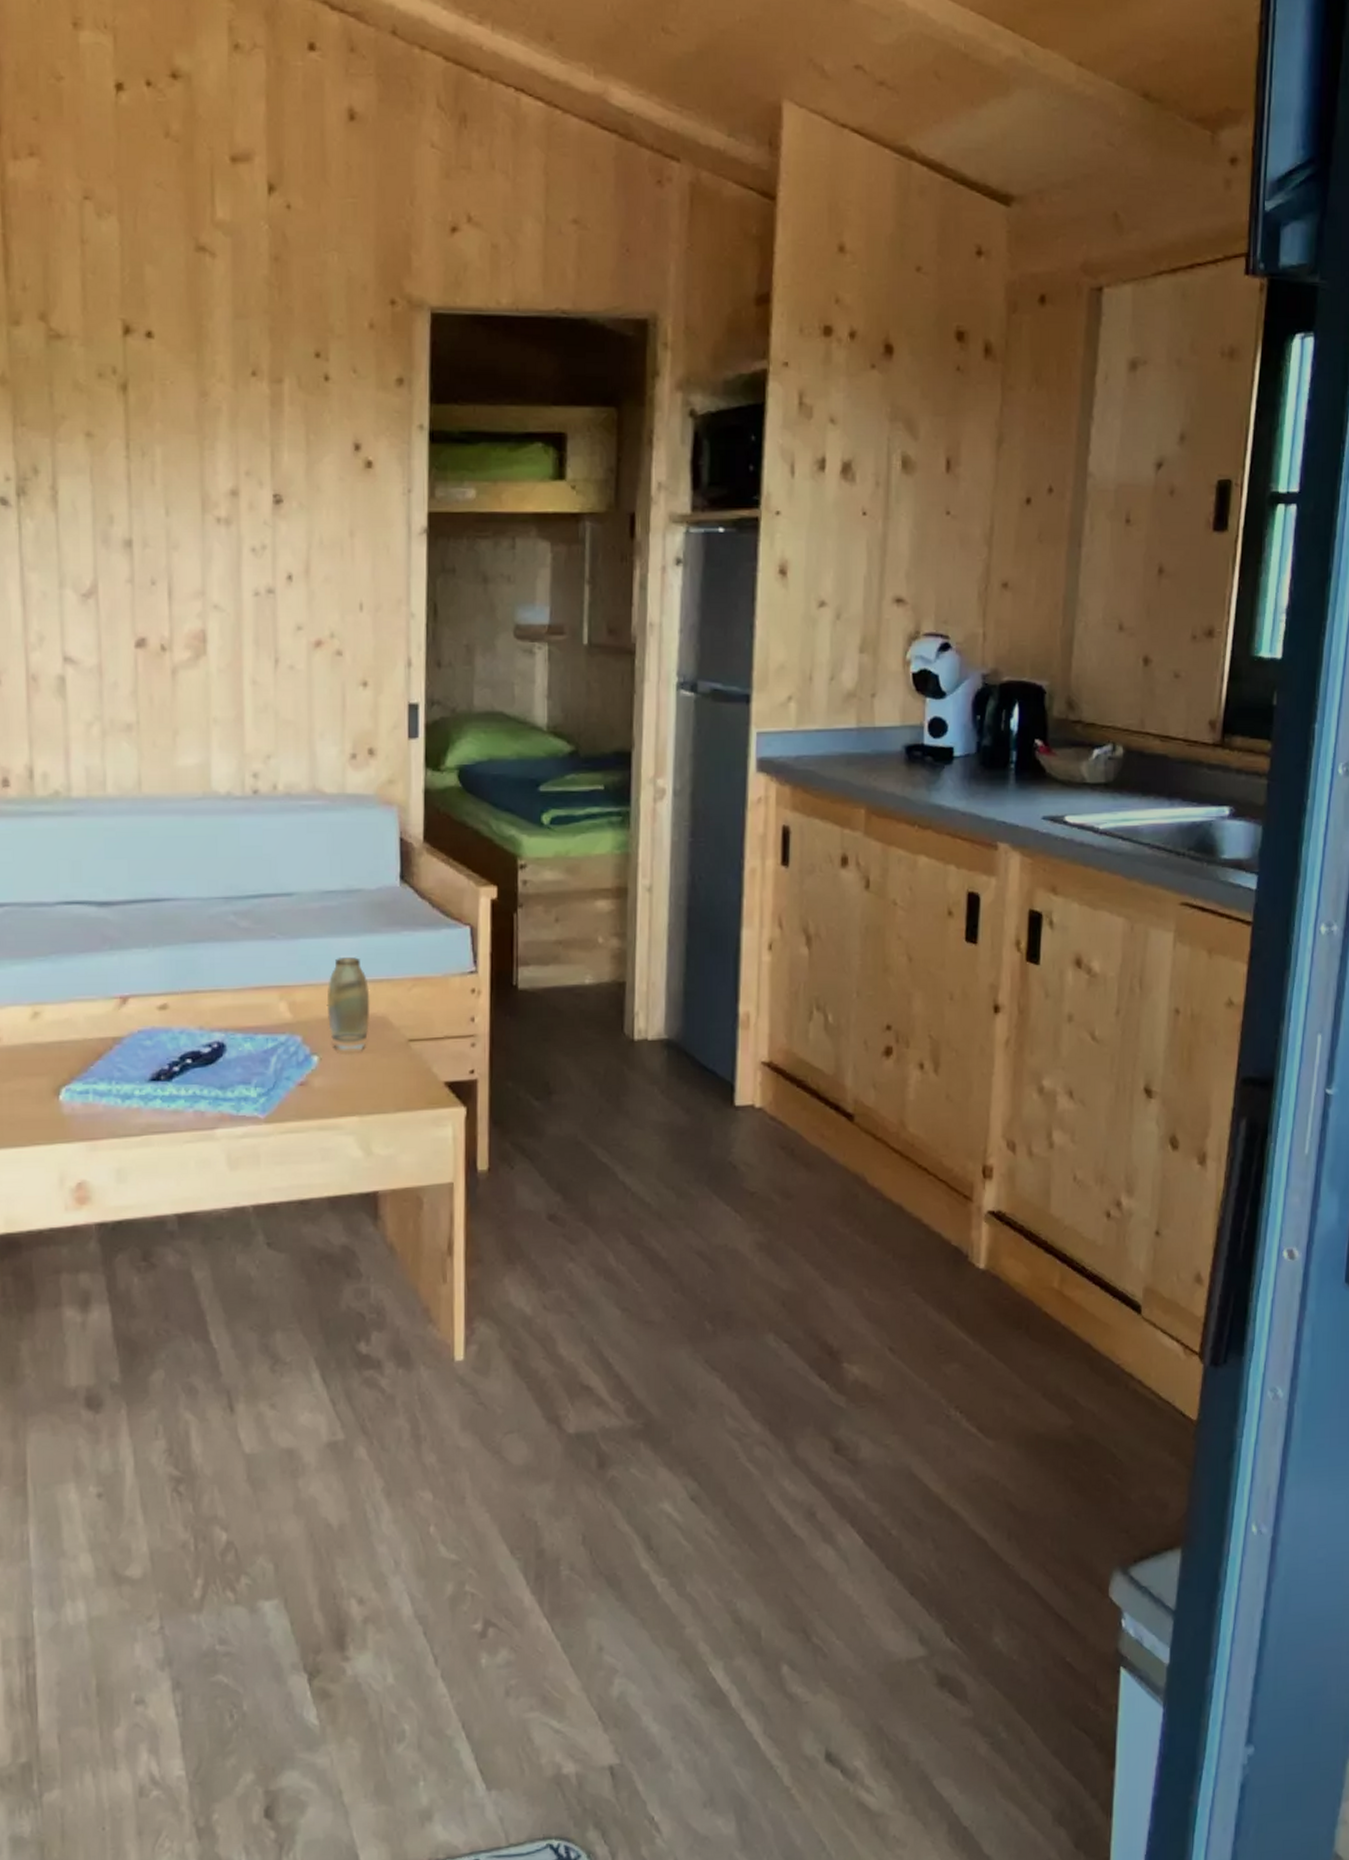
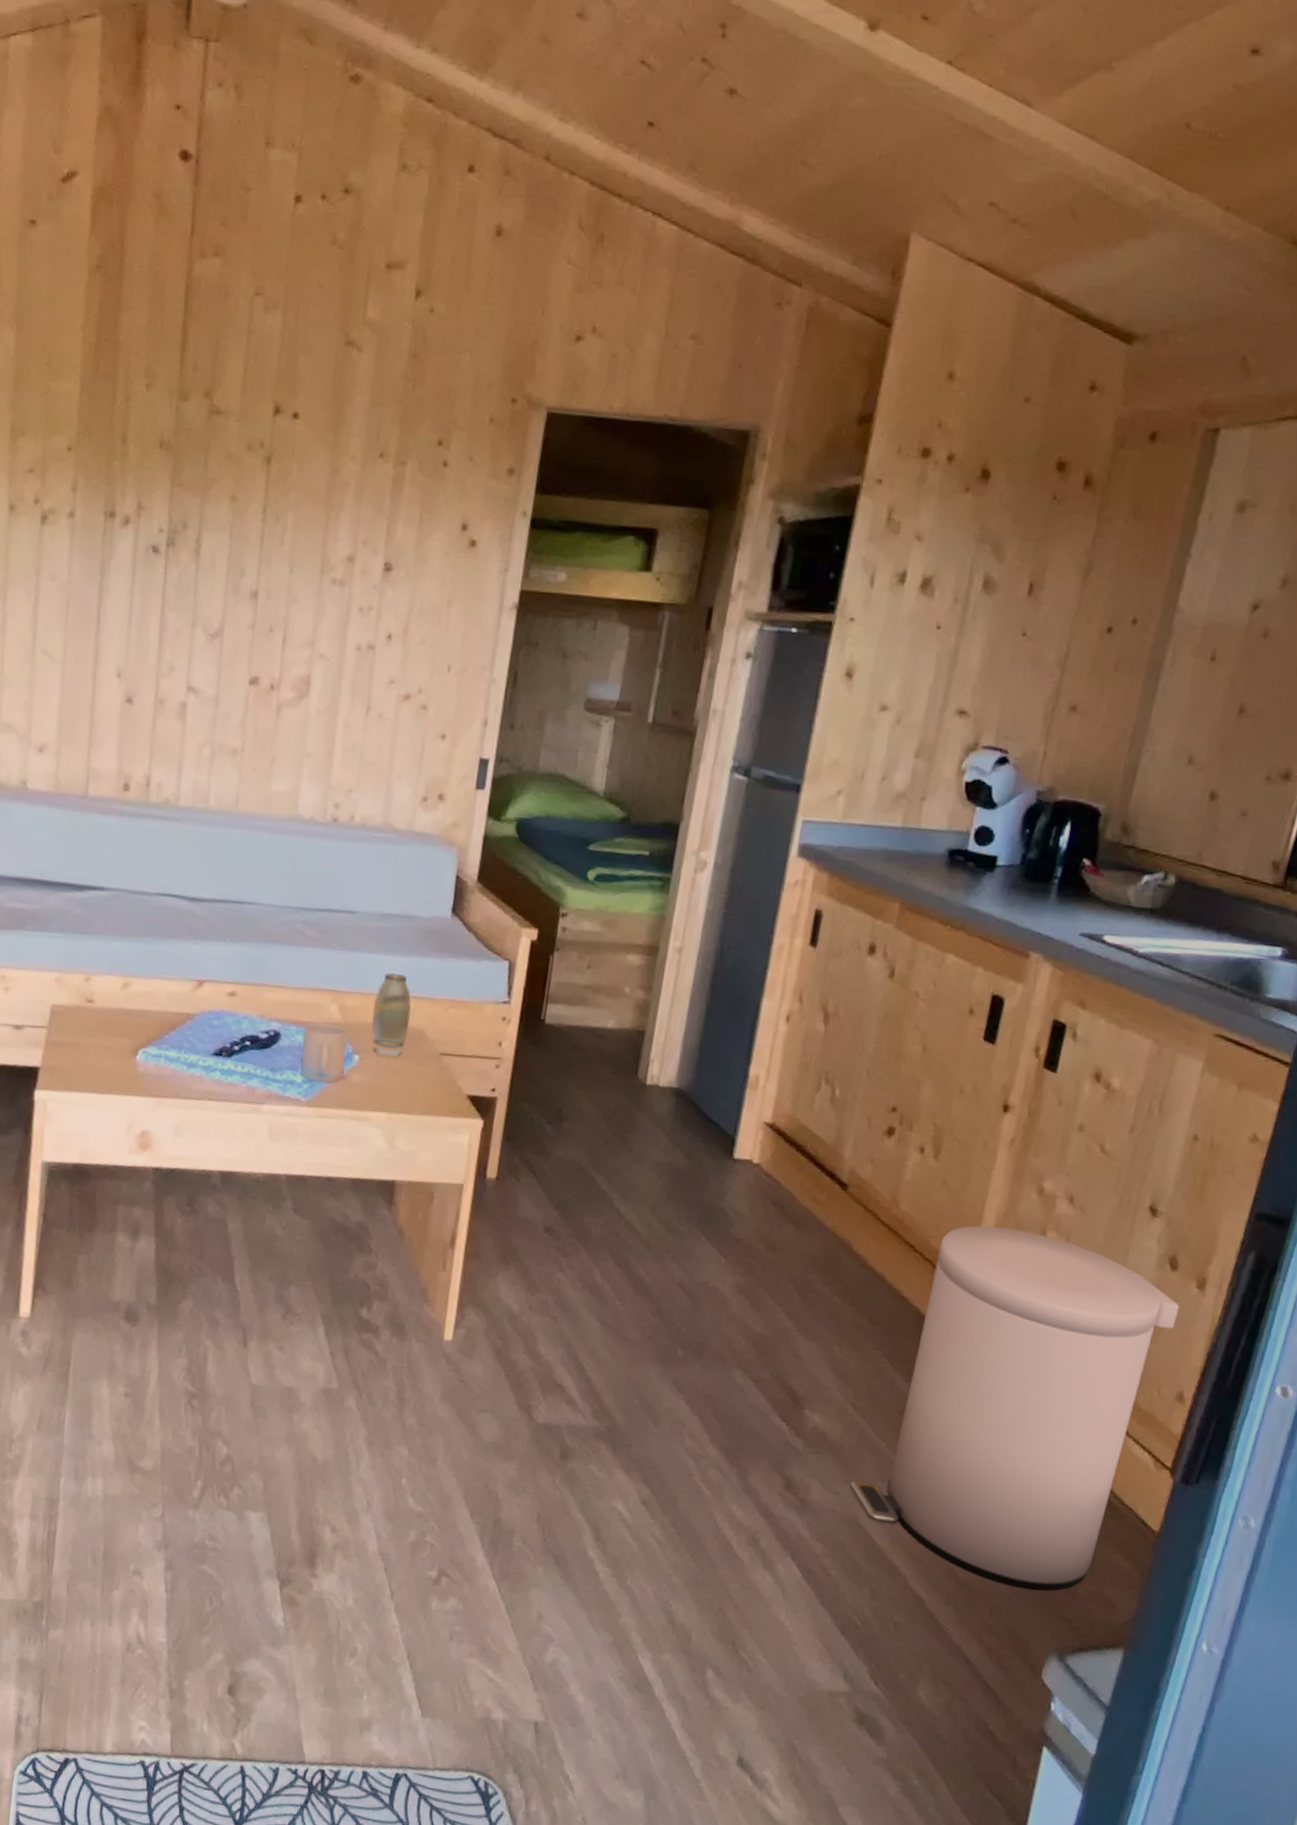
mug: none [251,1024,305,1095] -> present [300,1022,348,1085]
pedal bin: none [898,1133,1186,1508] -> present [850,1225,1180,1591]

